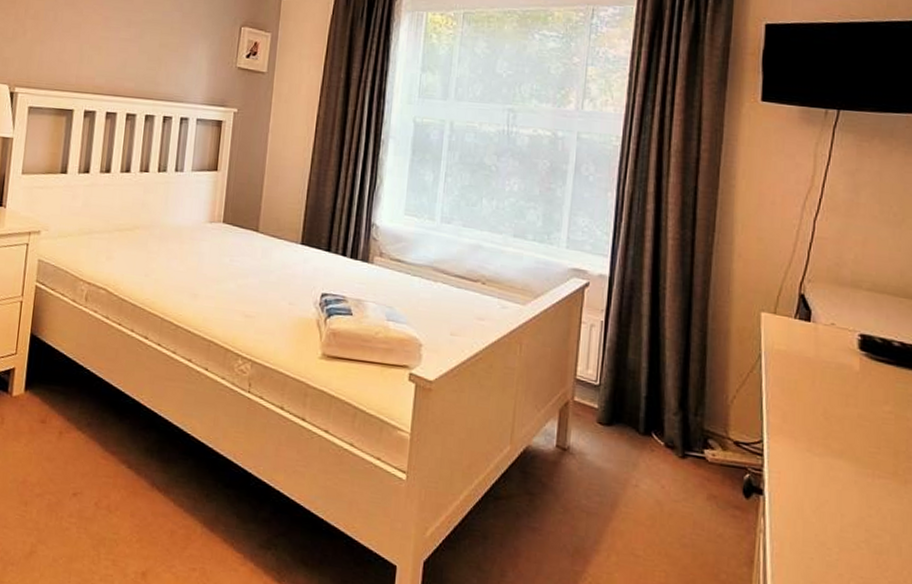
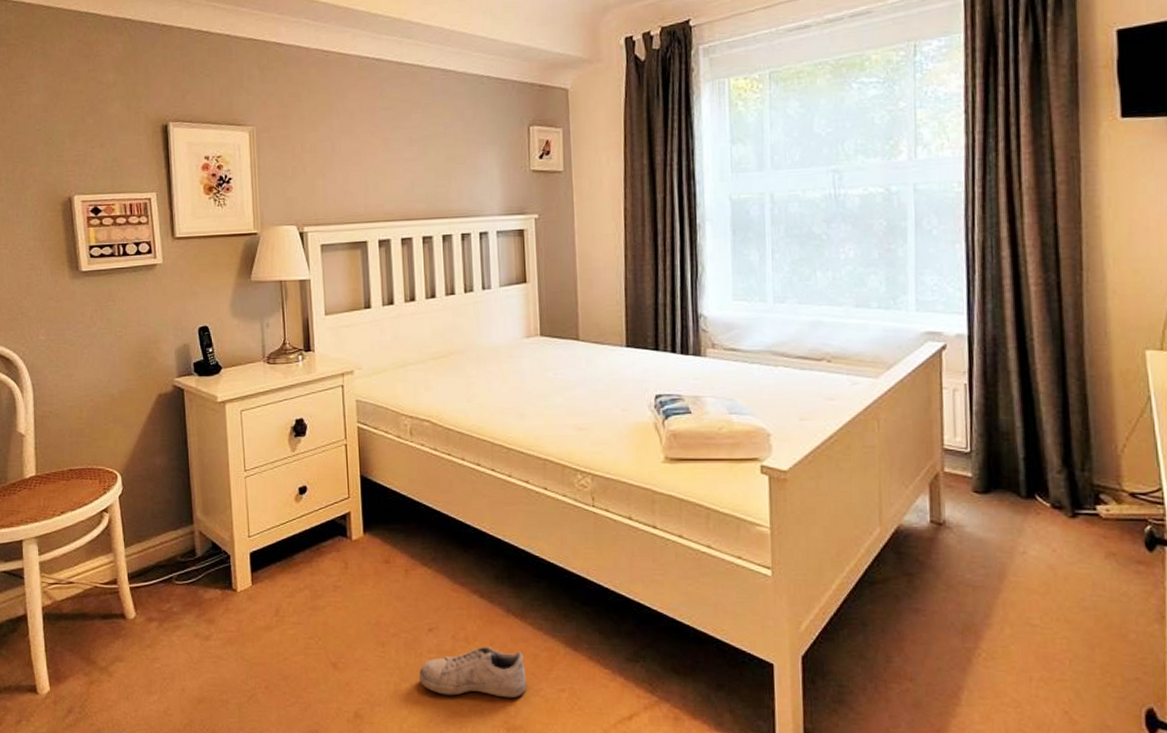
shoe: none [56,517,161,573] -> present [419,647,527,699]

